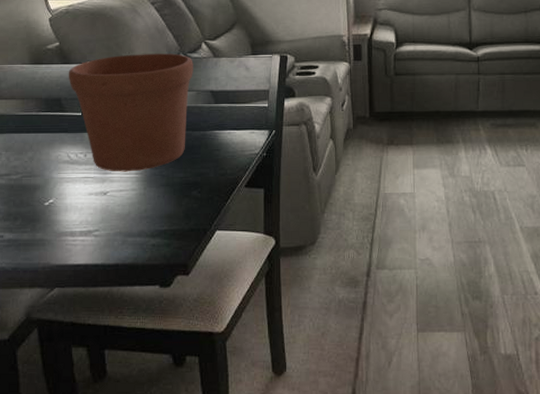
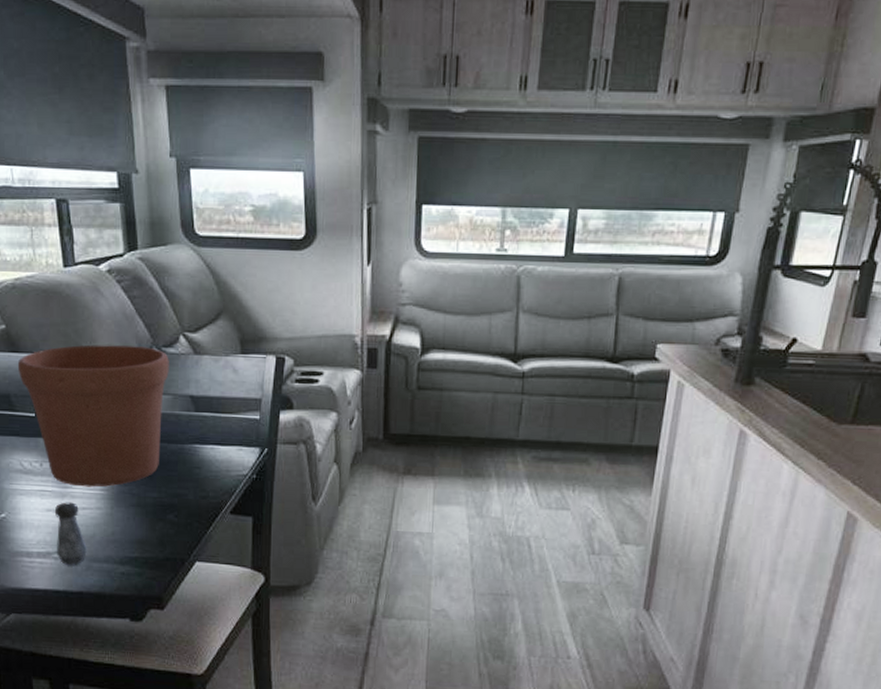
salt shaker: none [96,186,123,241] -> present [55,502,87,565]

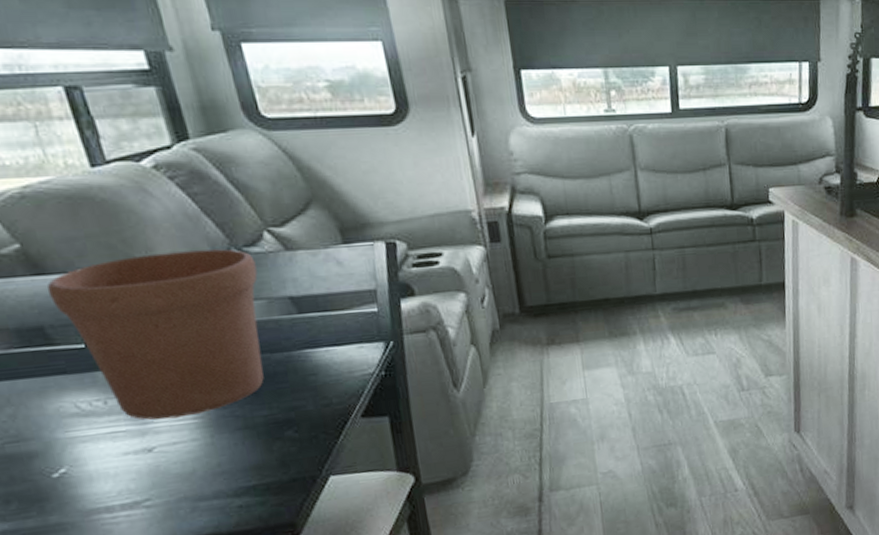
salt shaker: present [55,502,87,565] -> none [135,439,188,512]

